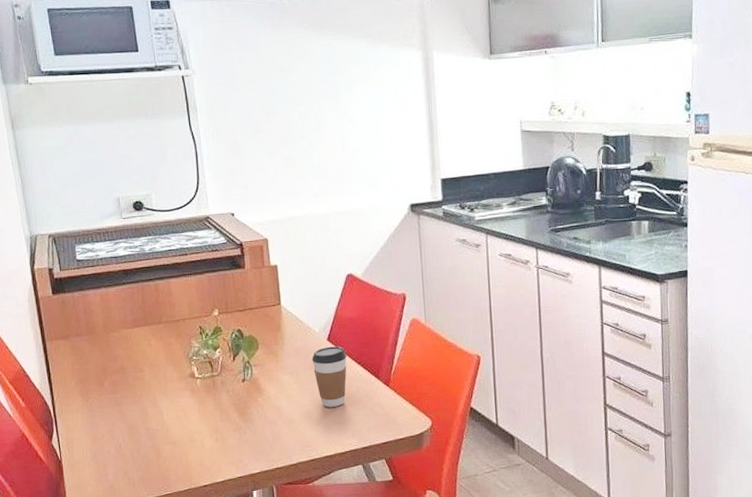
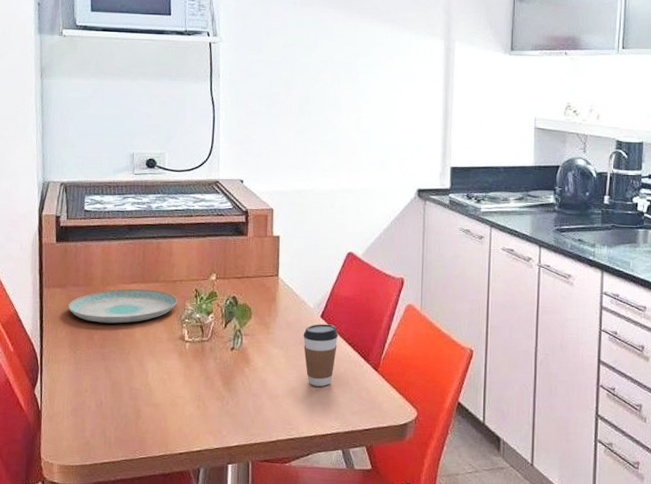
plate: none [73,331,183,370] -> present [68,288,178,324]

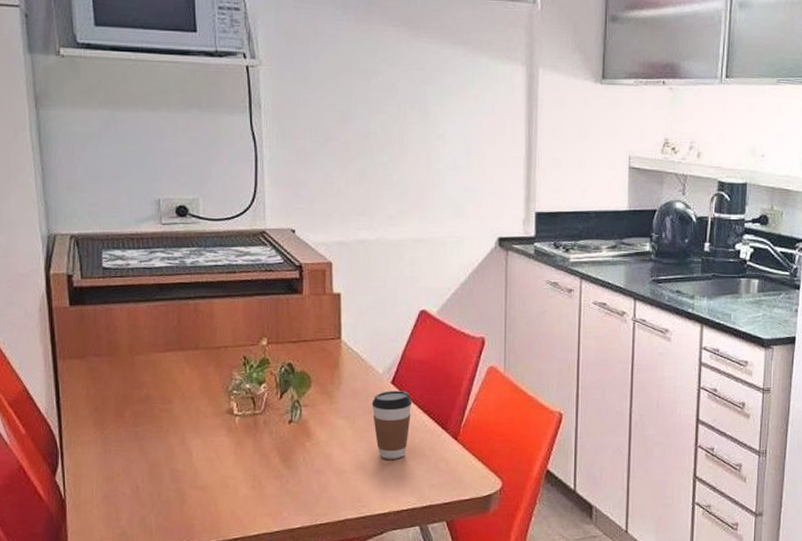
plate: present [68,288,178,324] -> none [89,357,223,398]

